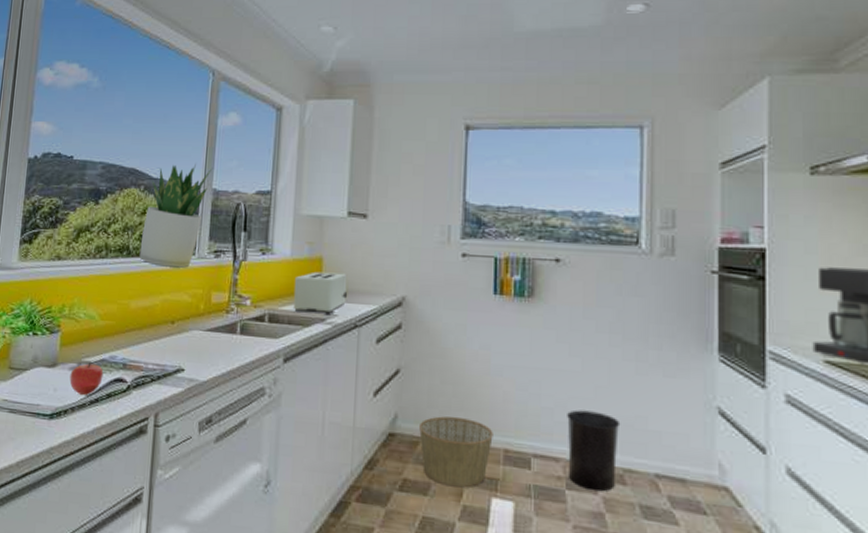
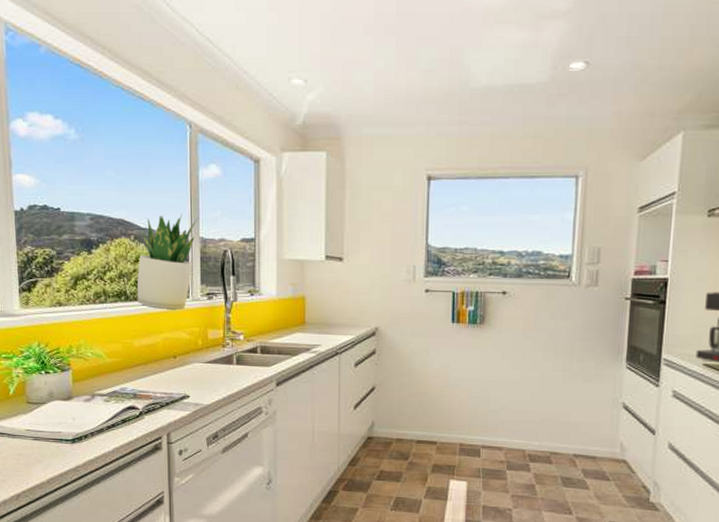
fruit: present [69,362,104,396] -> none [85,394,117,423]
toaster: present [293,271,348,314] -> none [281,309,329,345]
basket: present [419,416,493,488] -> none [392,421,451,474]
waste bin: present [567,410,621,492] -> none [508,410,550,470]

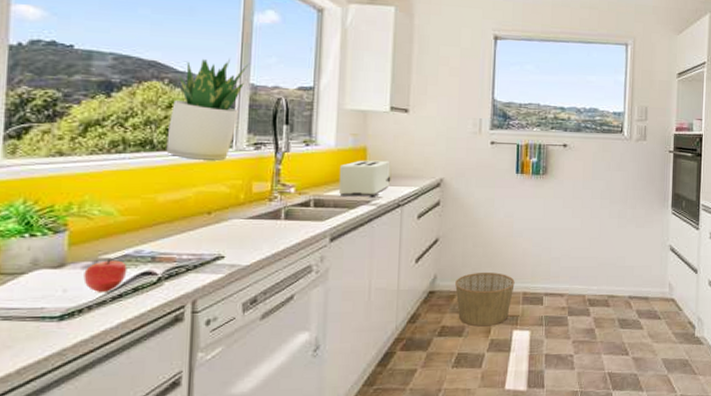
fruit: none [85,394,117,423] -> present [83,259,128,293]
toaster: none [281,309,329,345] -> present [338,160,391,197]
basket: none [392,421,451,474] -> present [455,273,515,327]

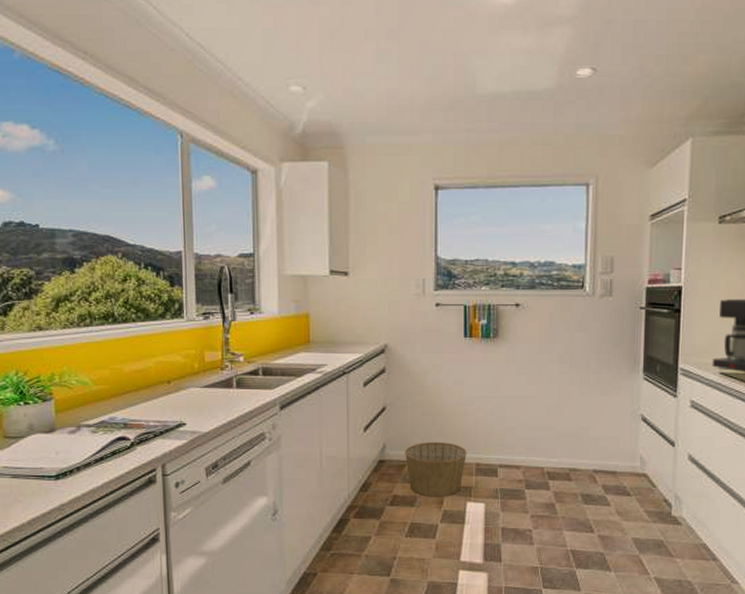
fruit: present [83,259,128,293] -> none [70,425,105,456]
planter: present [166,58,250,160] -> none [125,228,192,331]
toaster: present [338,160,391,197] -> none [284,327,335,366]

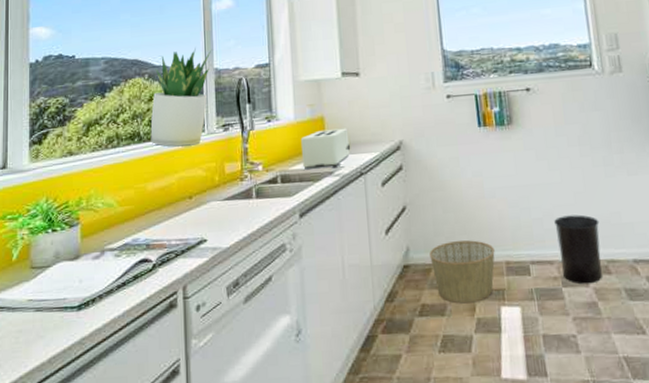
planter: none [125,228,192,331] -> present [150,47,212,147]
toaster: none [284,327,335,366] -> present [300,128,351,171]
waste bin: none [526,427,568,488] -> present [554,214,602,284]

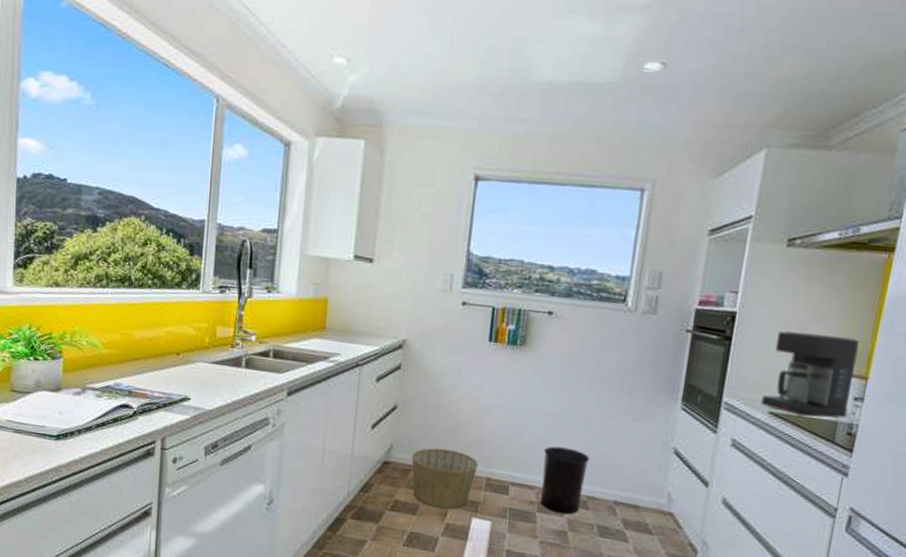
planter: present [150,47,212,147] -> none [142,195,217,302]
toaster: present [300,128,351,171] -> none [297,312,351,353]

